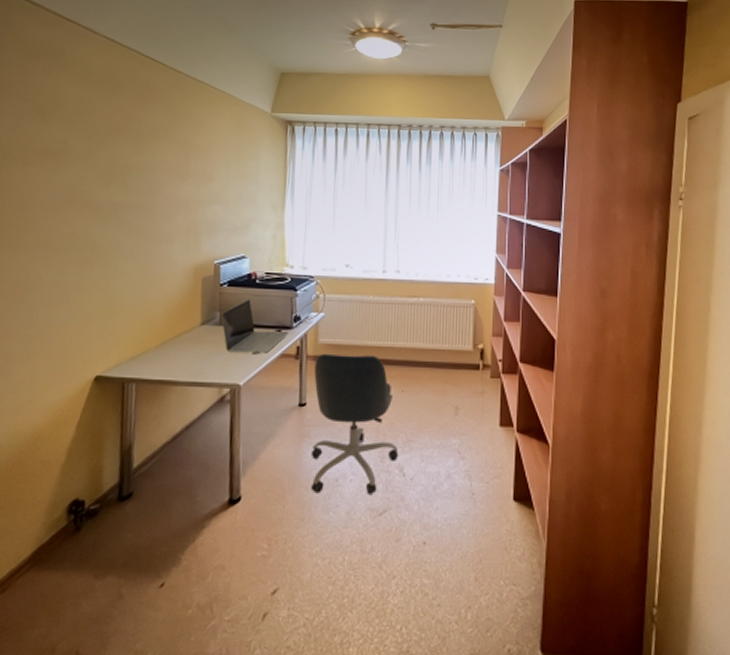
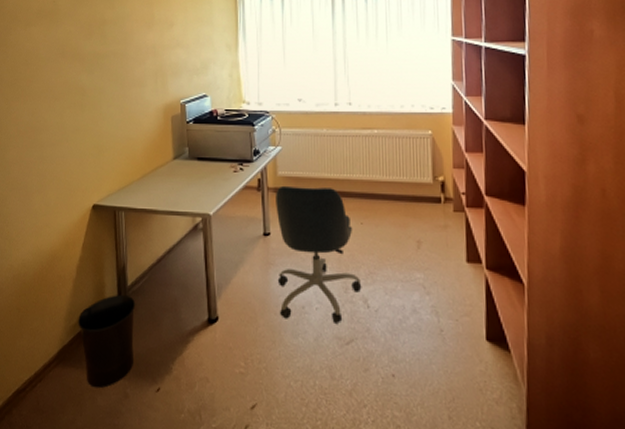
waste bin: none [63,478,142,592] -> present [78,294,136,389]
laptop: present [220,299,288,353] -> none [189,135,249,185]

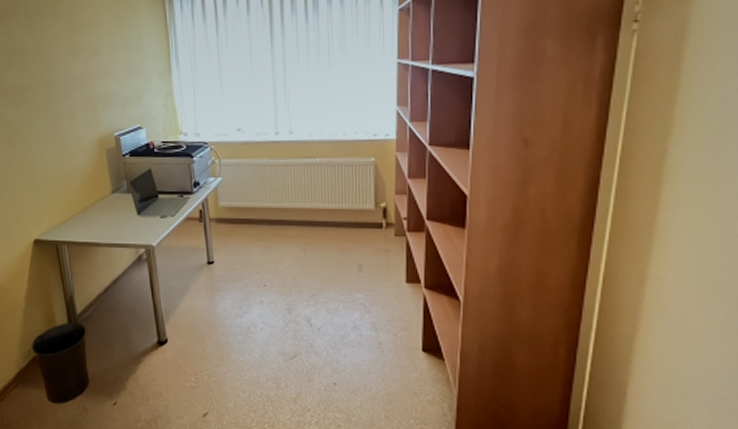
laptop: none [189,135,249,185] -> present [127,168,190,217]
office chair: present [276,185,362,323] -> none [218,215,305,341]

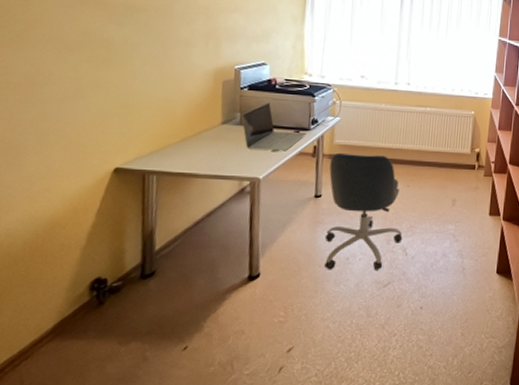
waste bin: present [32,322,89,404] -> none [85,259,165,357]
office chair: none [218,215,305,341] -> present [324,152,403,270]

